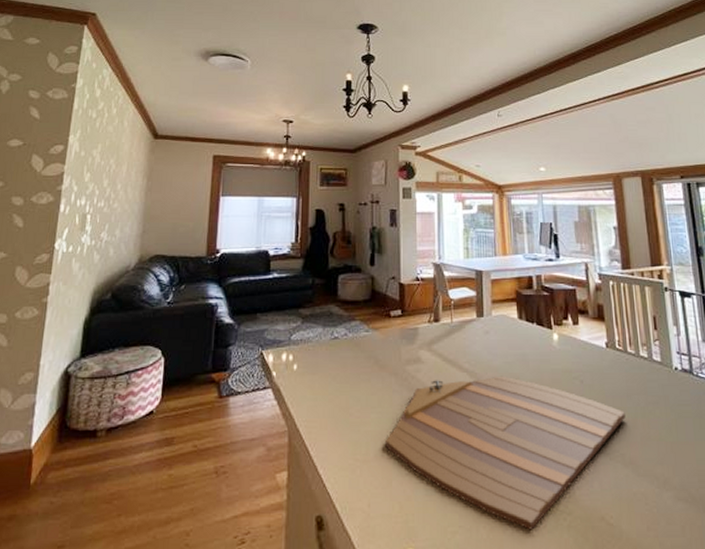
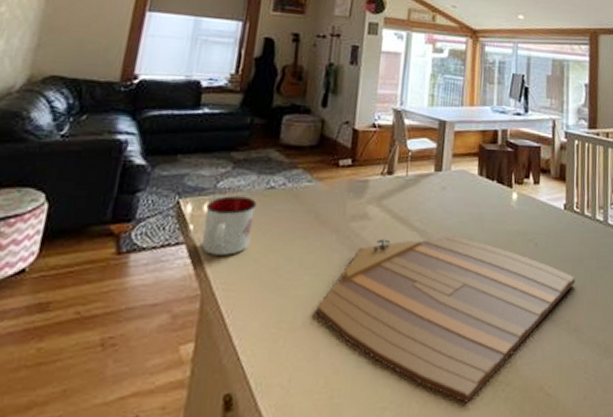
mug: none [284,346,325,397] -> present [202,196,257,255]

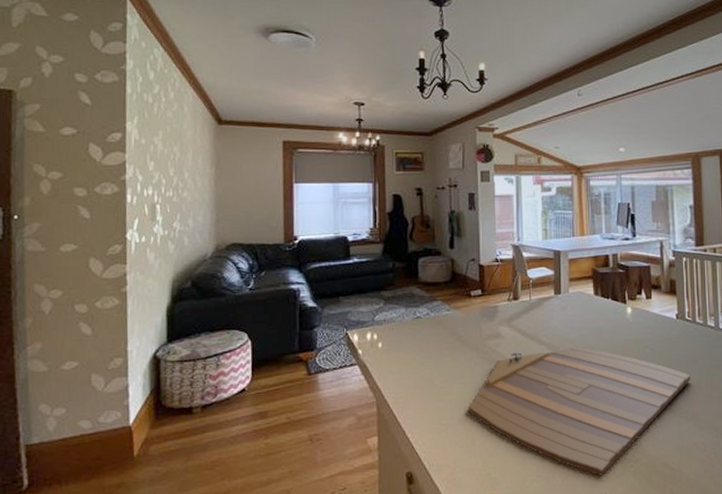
mug: present [202,196,257,255] -> none [369,326,409,372]

